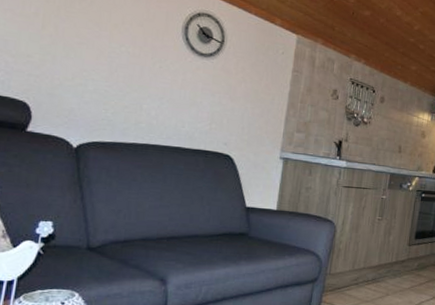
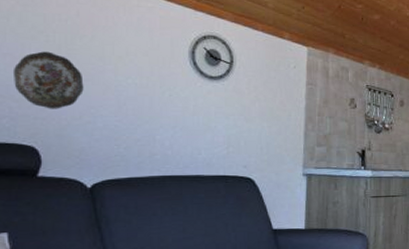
decorative plate: none [11,10,79,69] -> present [12,51,84,109]

